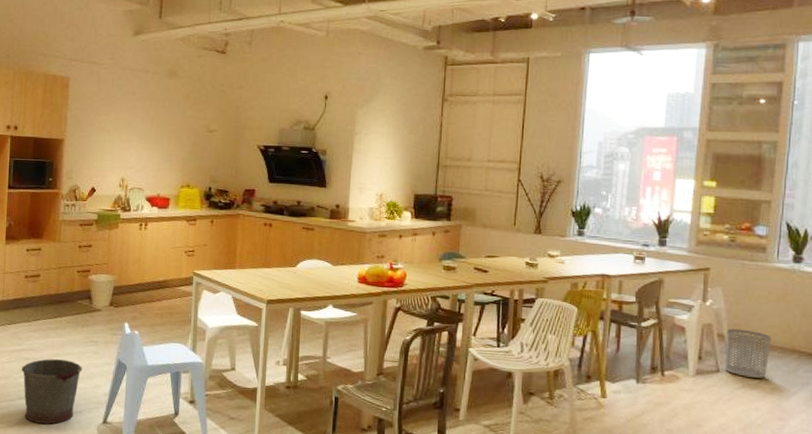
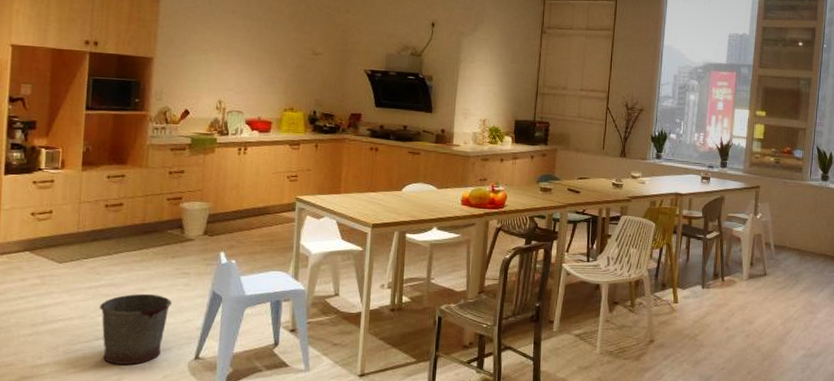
waste bin: present [725,328,771,378] -> none [770,237,805,279]

